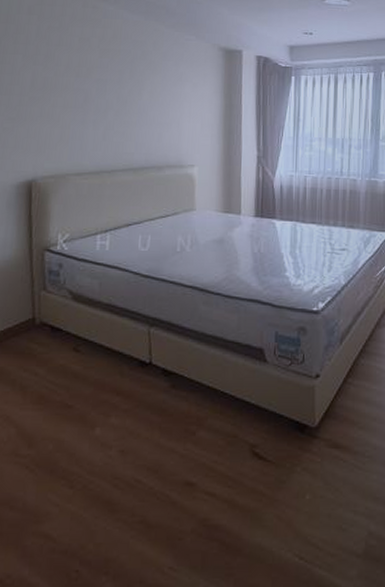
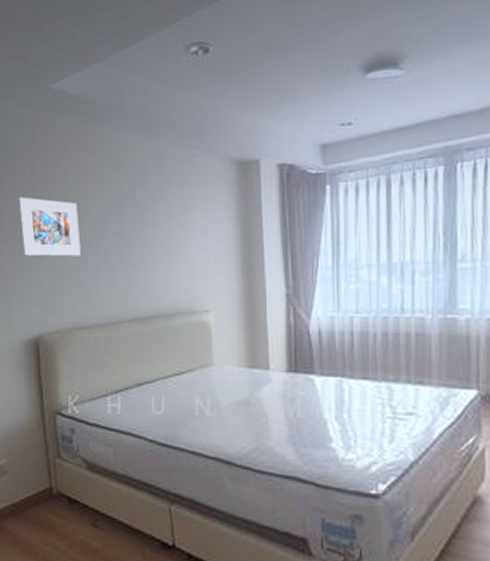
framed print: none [20,54,81,111] -> present [18,197,81,257]

